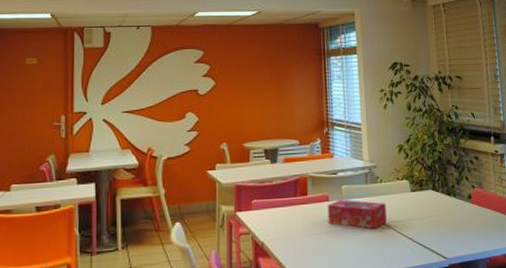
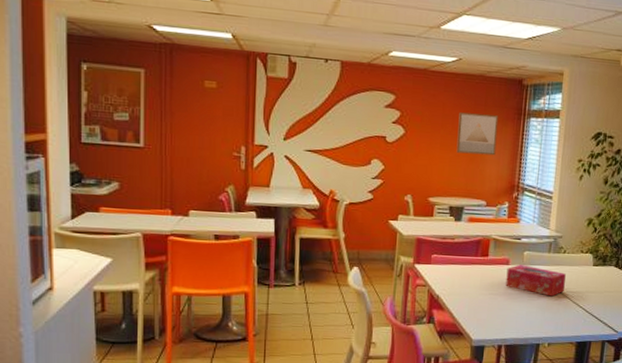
wall art: none [264,58,302,97] -> present [456,112,499,156]

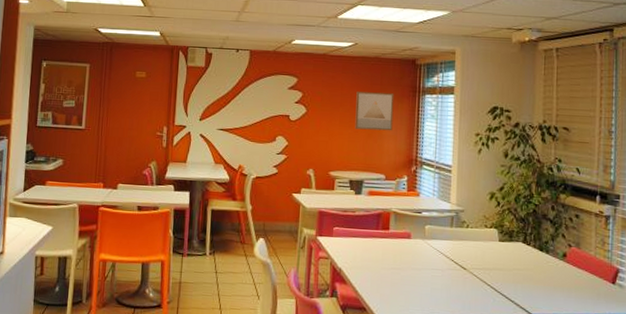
tissue box: present [505,265,566,297] -> none [408,239,470,273]

